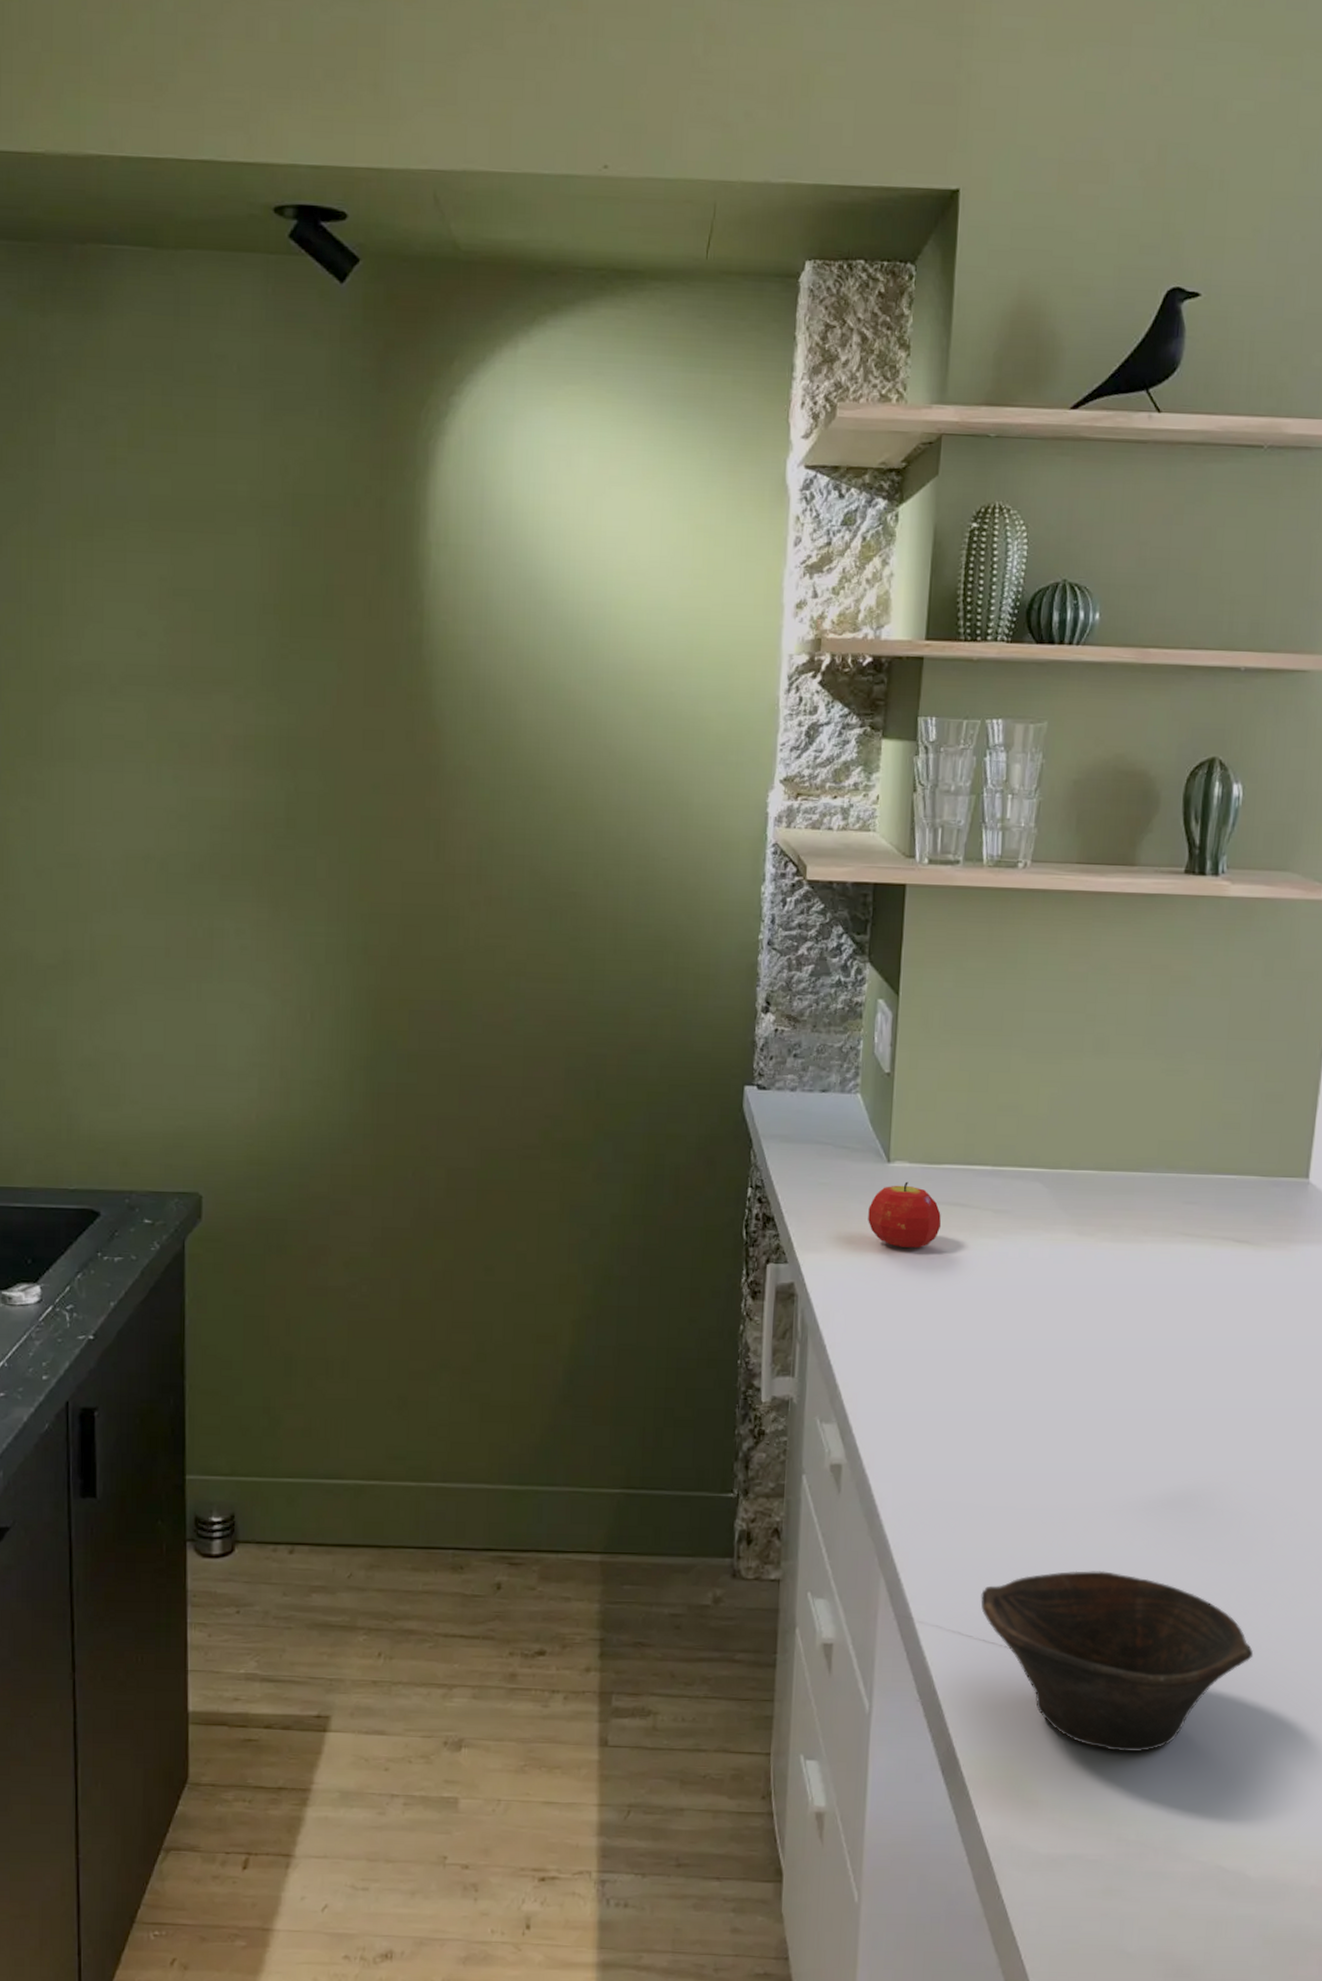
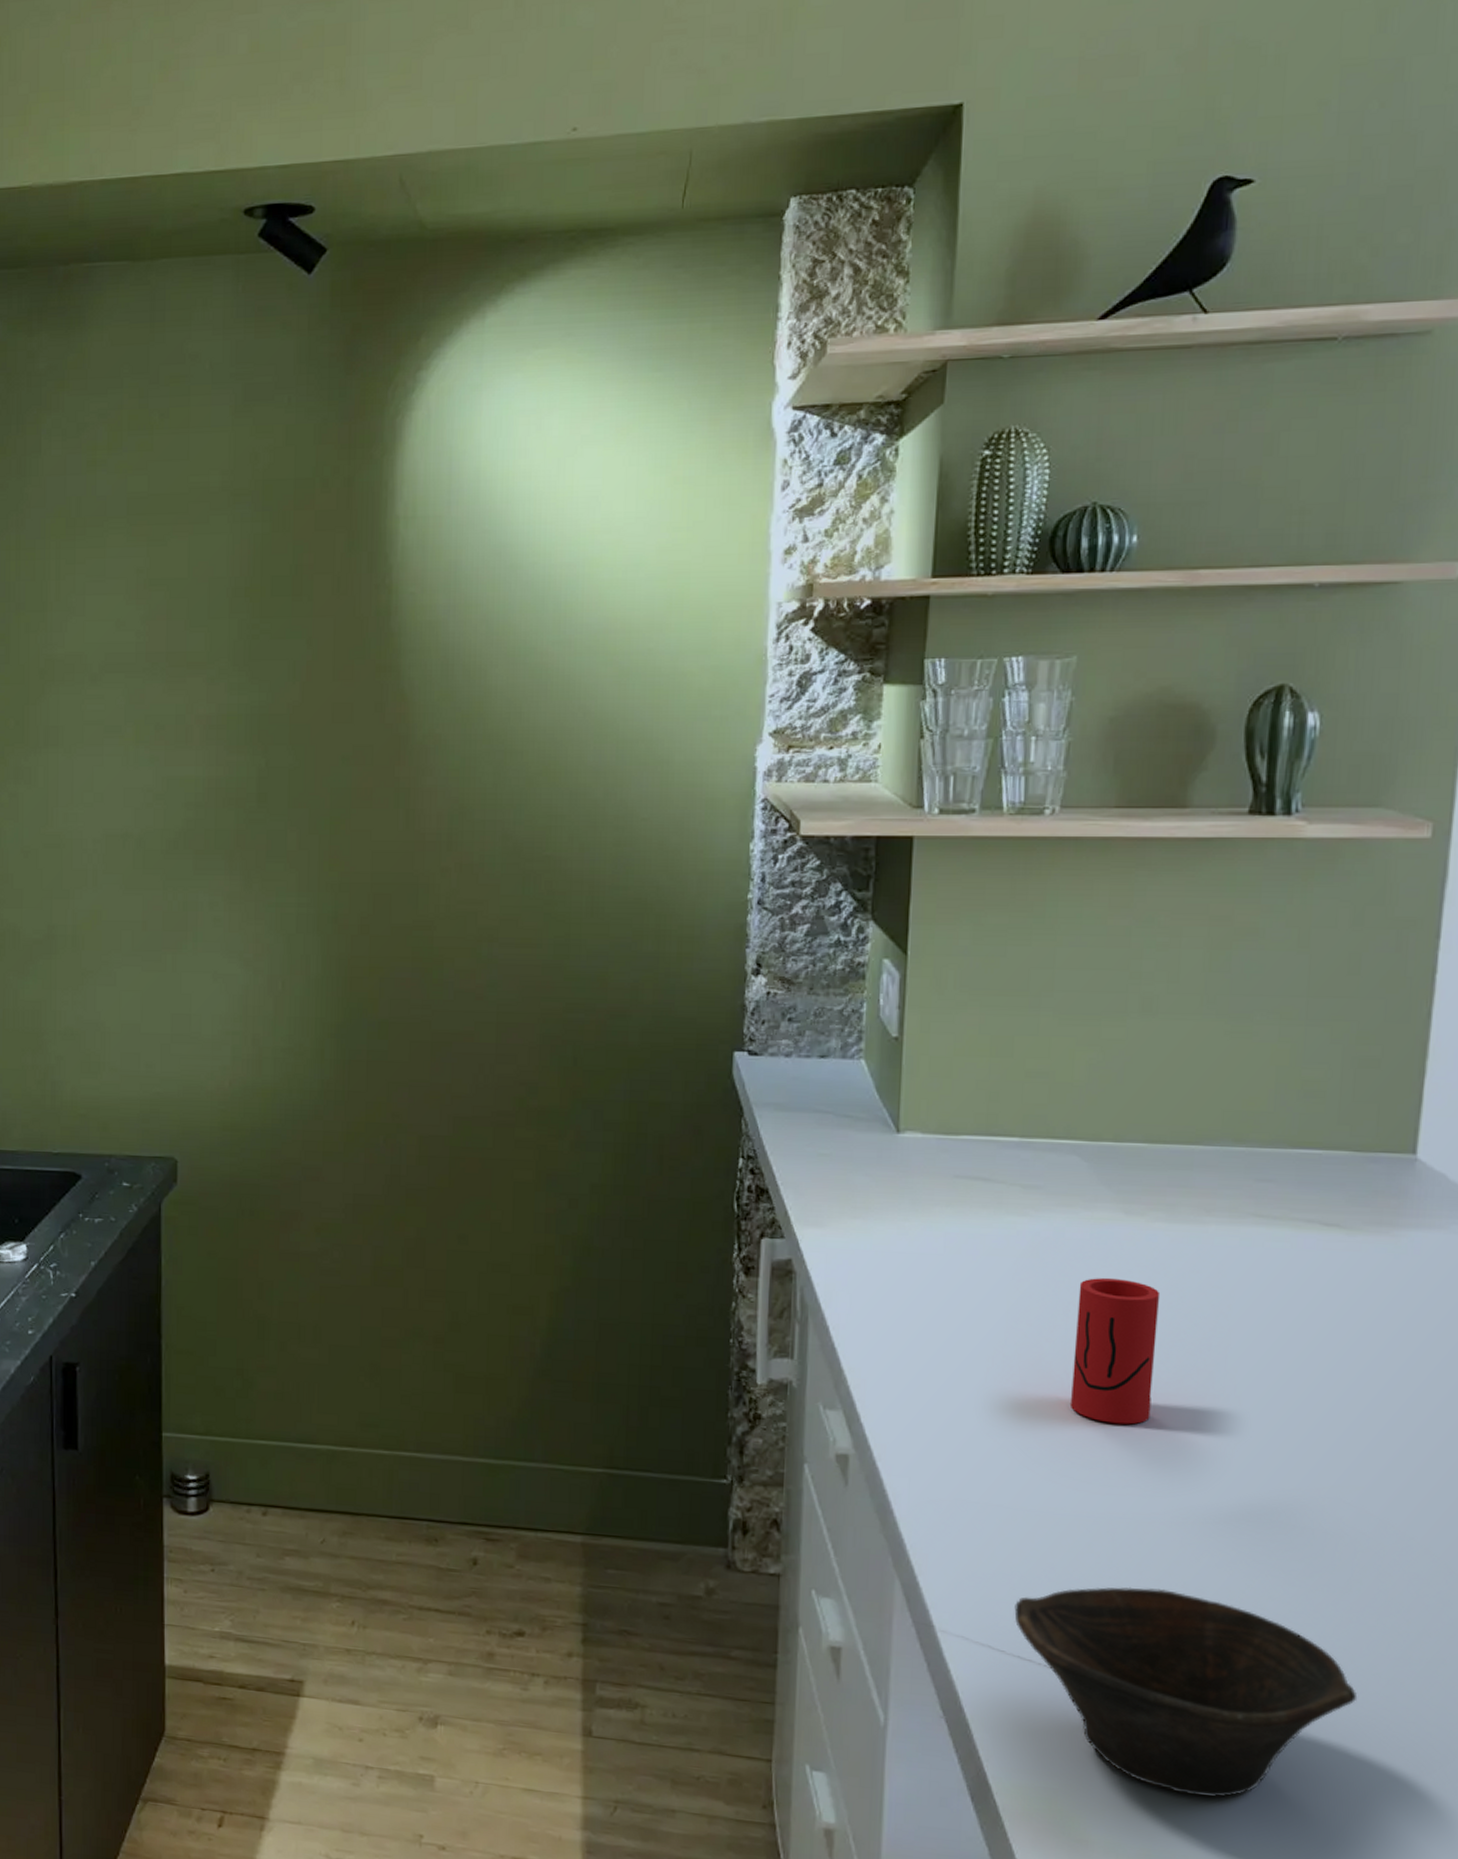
fruit: present [868,1181,942,1248] -> none [875,1153,961,1225]
cup: none [1029,1293,1106,1425] -> present [1069,1278,1161,1425]

